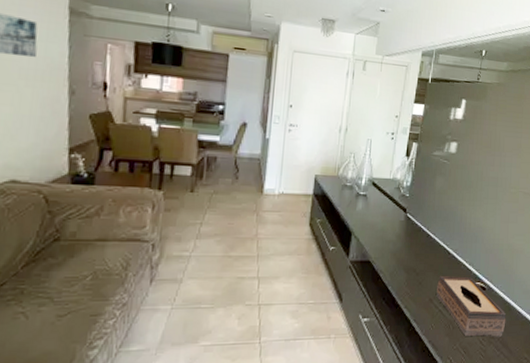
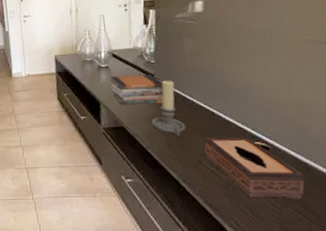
book stack: none [365,205,412,240] -> present [110,74,164,105]
candle holder: none [396,215,425,274] -> present [151,80,186,136]

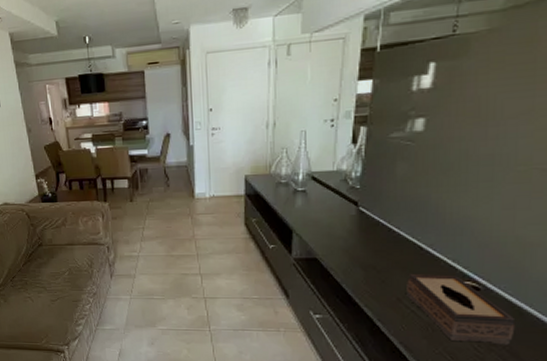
book stack: present [110,74,164,105] -> none [306,200,366,235]
candle holder: present [151,80,186,136] -> none [348,208,388,271]

